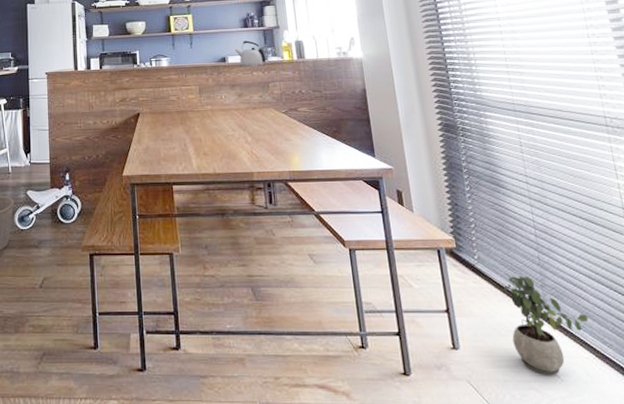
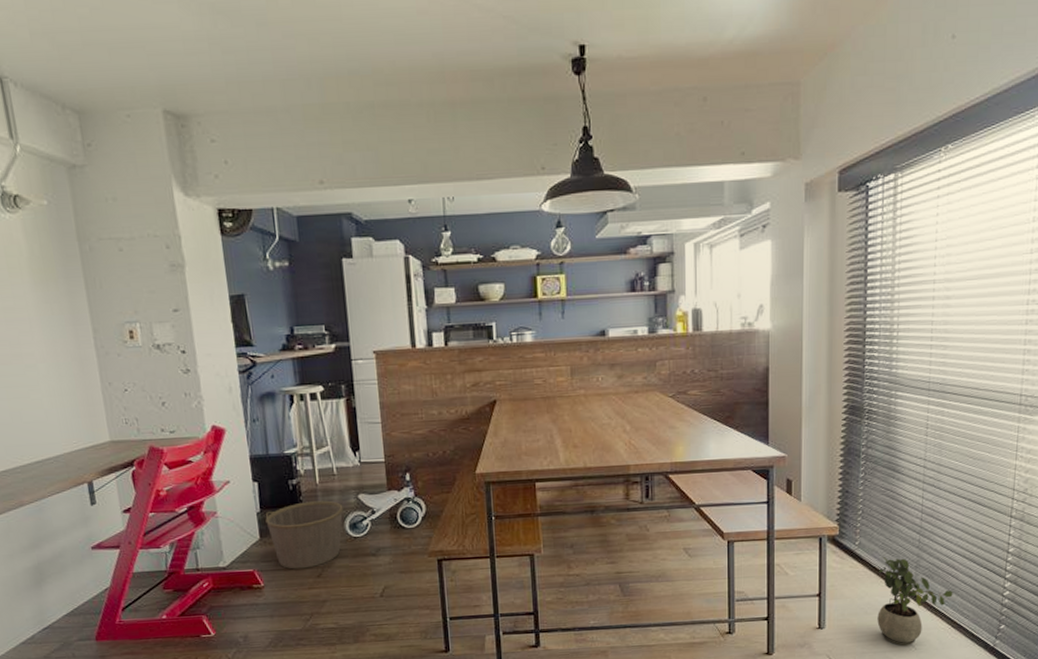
kettle: present [235,40,266,67] -> none [617,308,654,342]

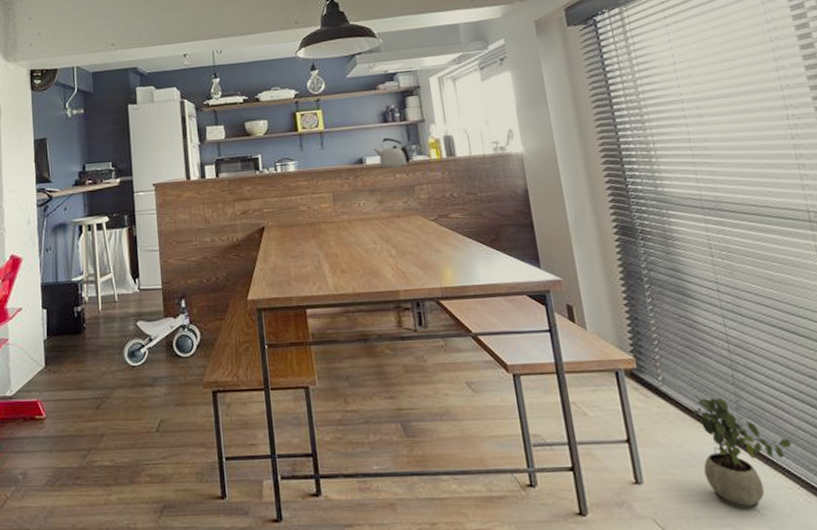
basket: present [265,500,343,570] -> none [51,327,123,400]
kettle: none [617,308,654,342] -> present [373,137,410,169]

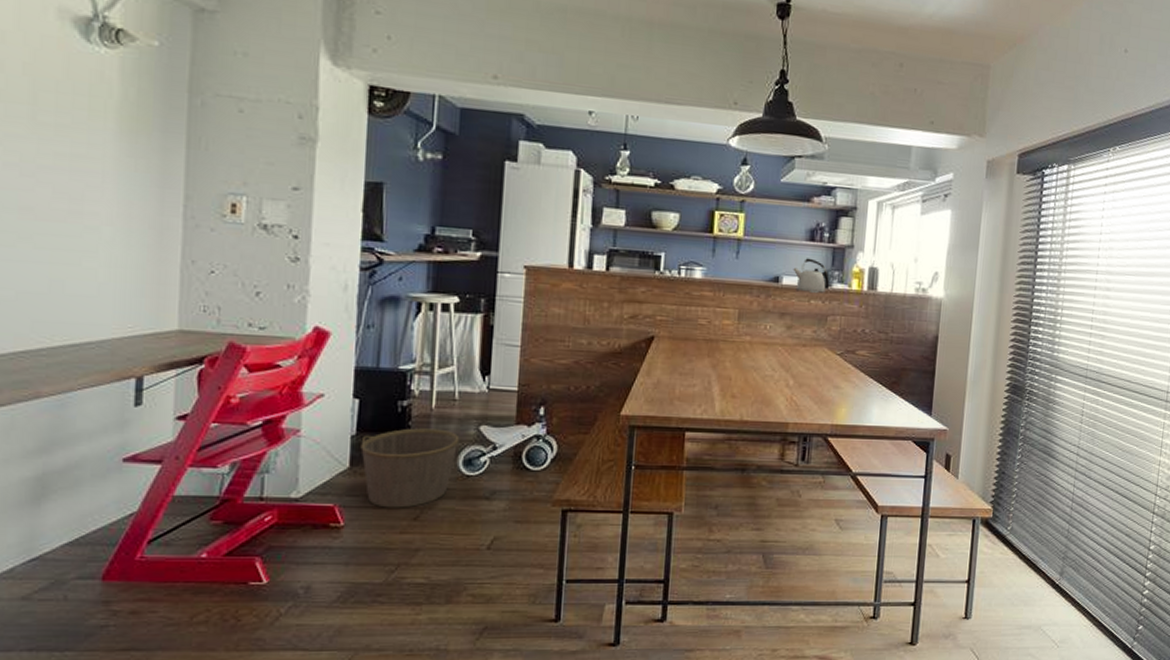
basket: none [51,327,123,400] -> present [360,428,460,508]
potted plant: present [693,395,792,509] -> none [1022,545,1097,642]

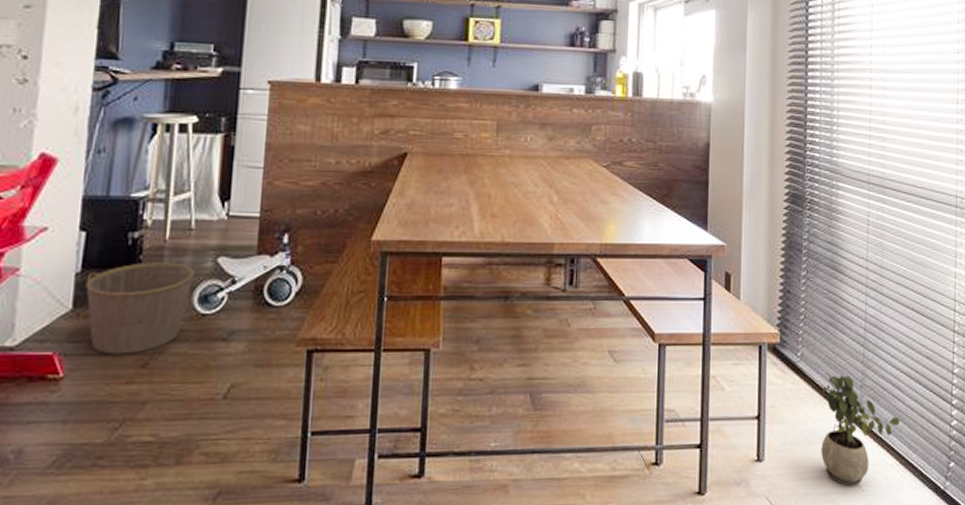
kettle: present [793,258,830,294] -> none [553,64,592,102]
potted plant: none [1022,545,1097,642] -> present [821,373,900,486]

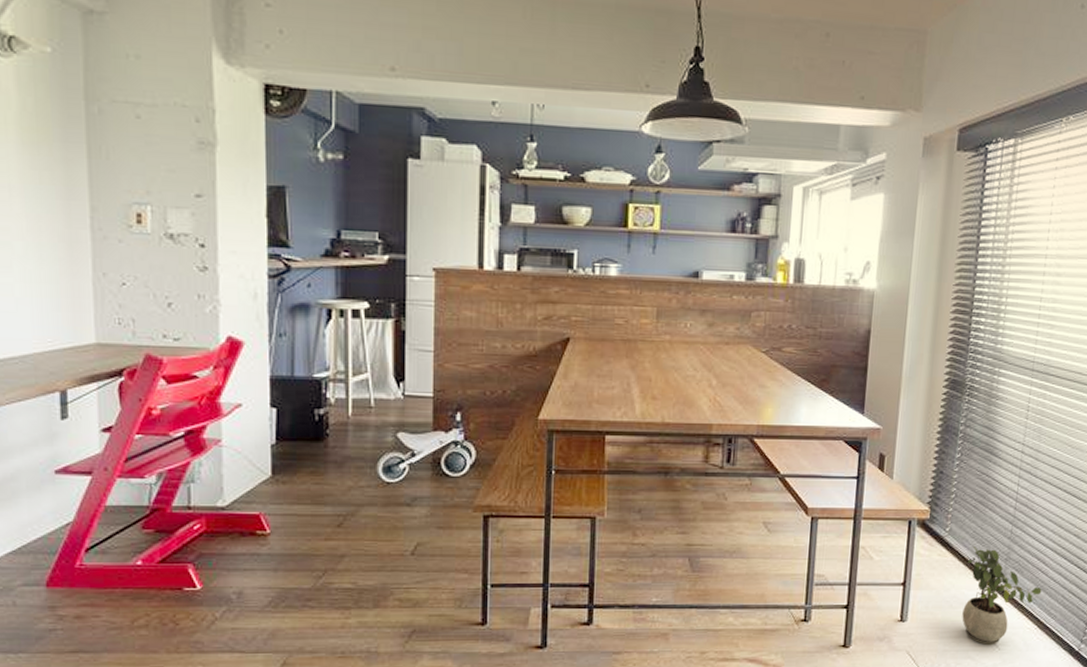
basket: present [85,262,195,355] -> none [281,436,378,515]

